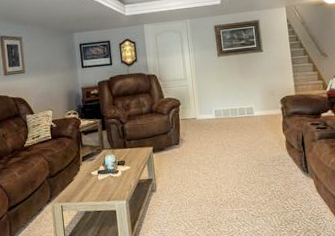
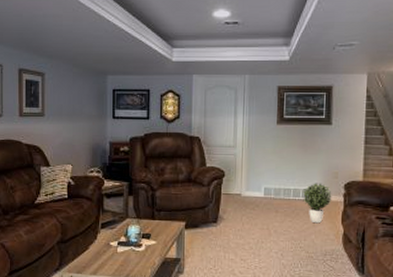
potted plant: none [247,100,272,135] -> present [303,183,332,224]

